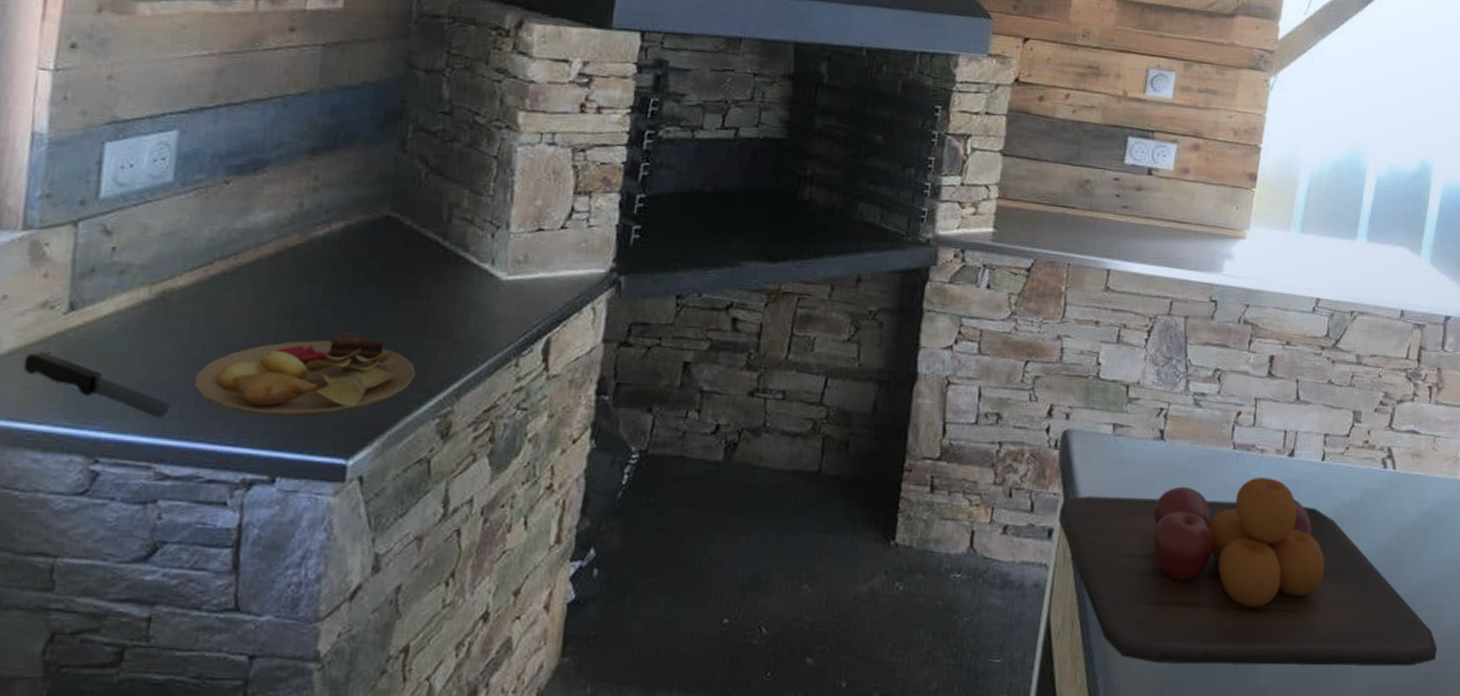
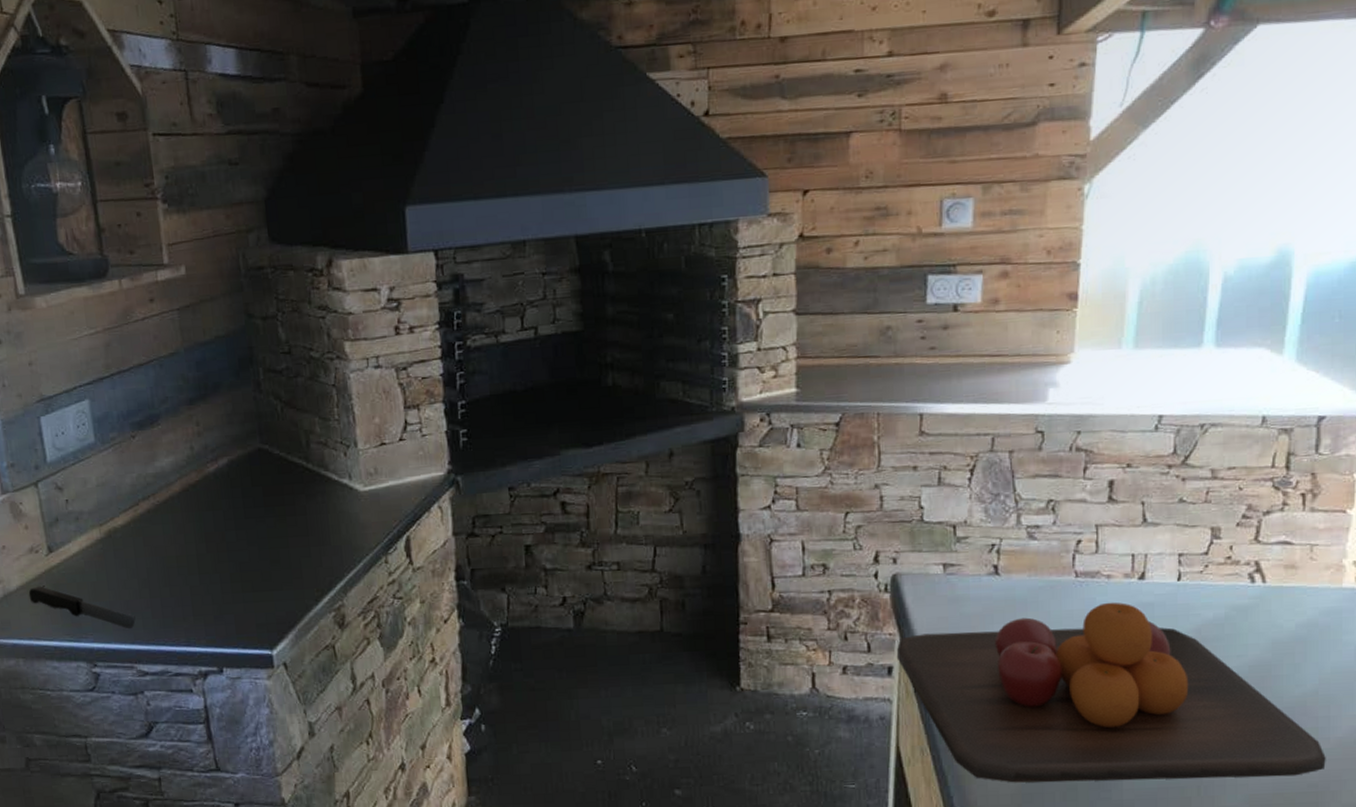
platter: present [193,332,416,417] -> none [147,548,308,622]

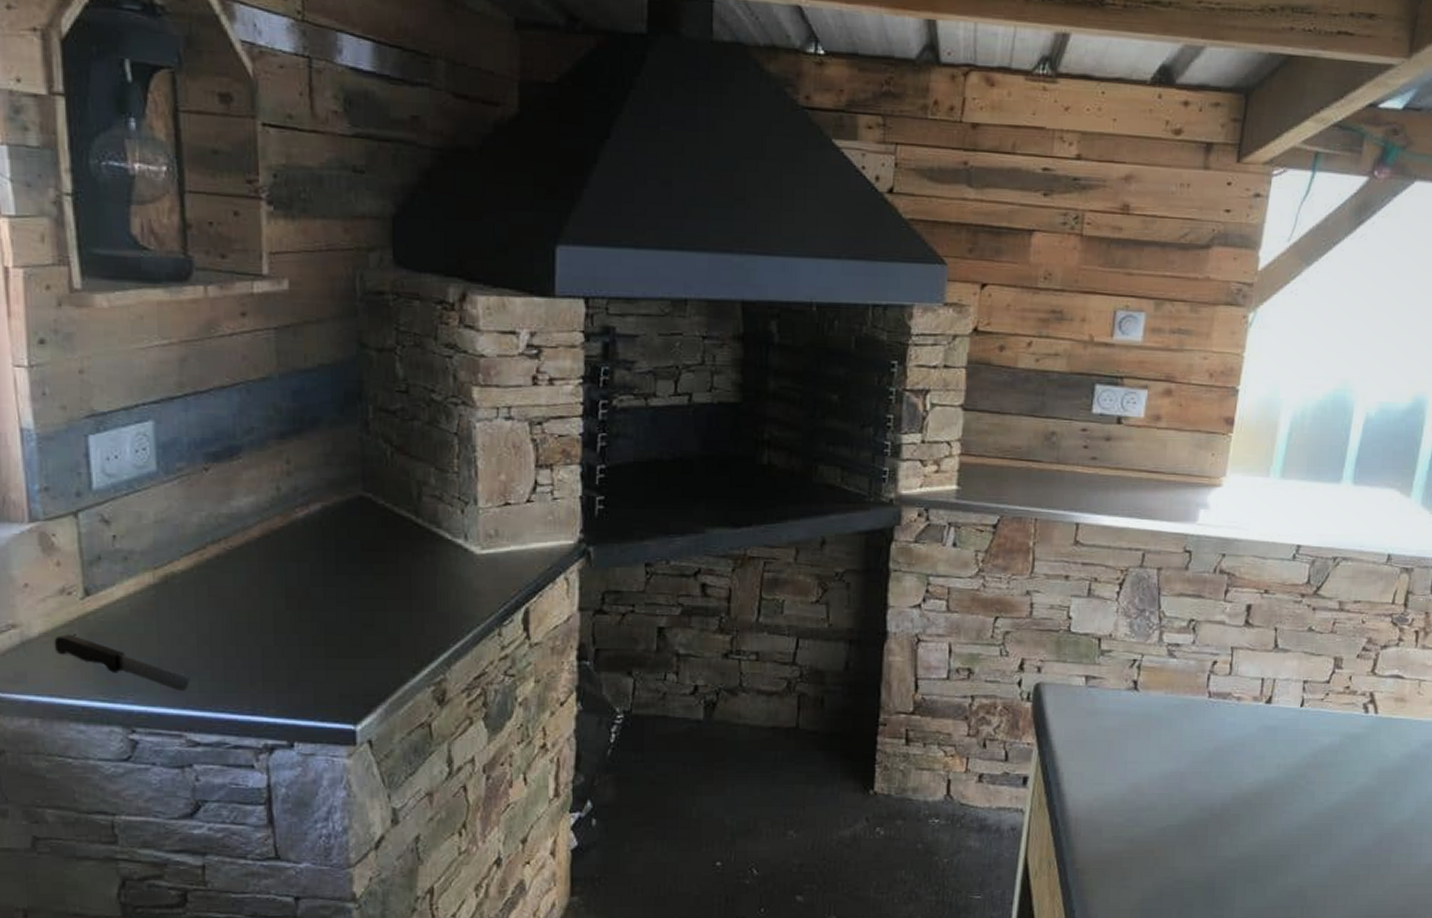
chopping board: present [896,602,1326,783] -> none [1032,724,1416,900]

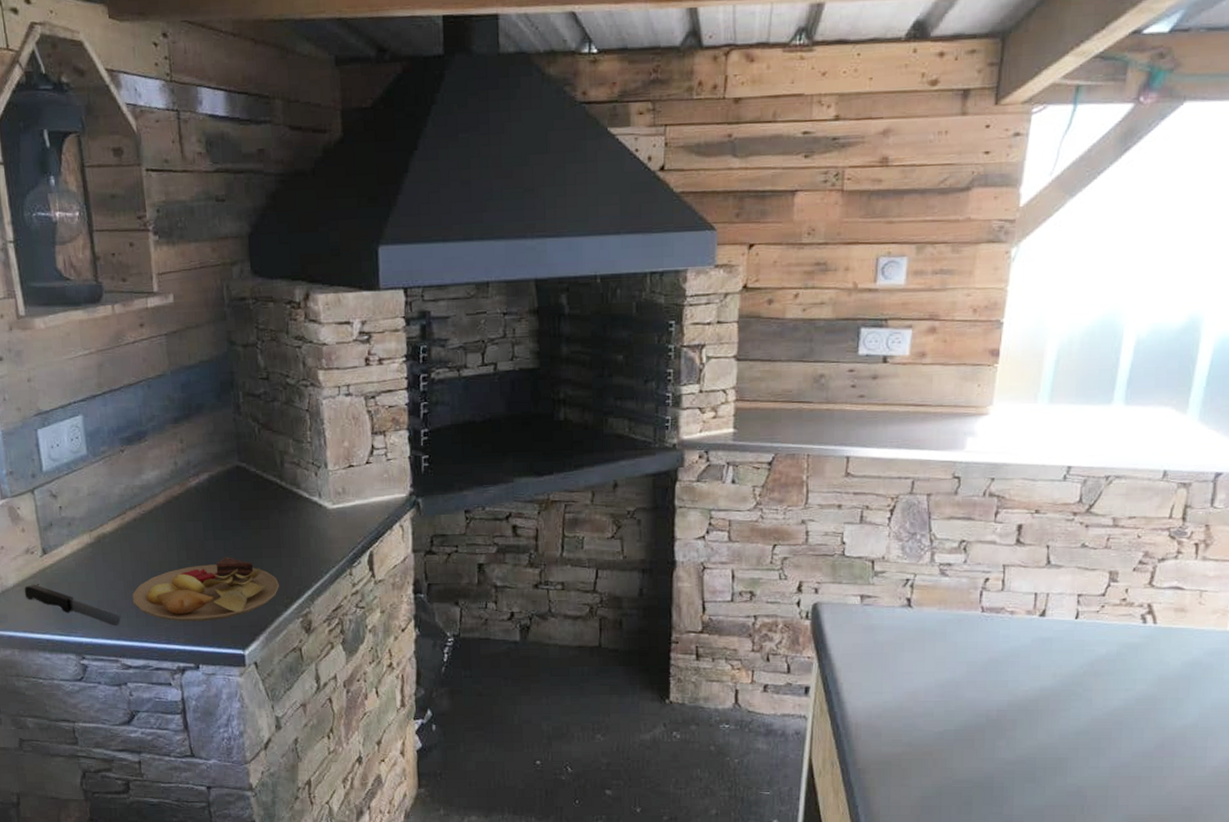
platter: none [207,608,406,688] -> present [132,557,279,622]

